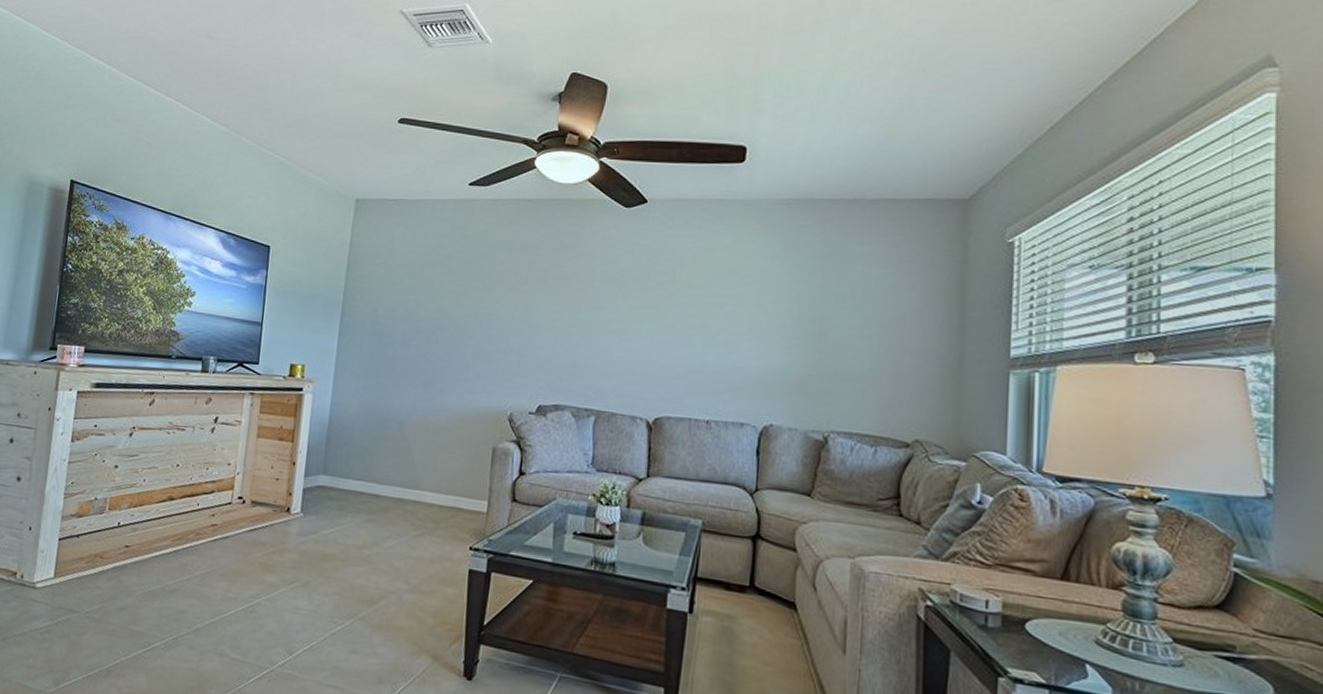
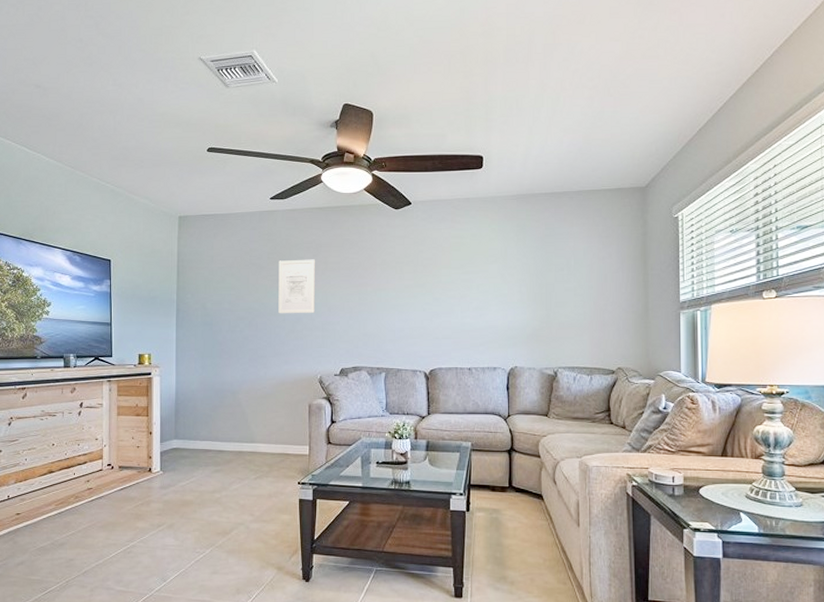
wall art: none [465,262,518,332] -> present [278,259,315,314]

